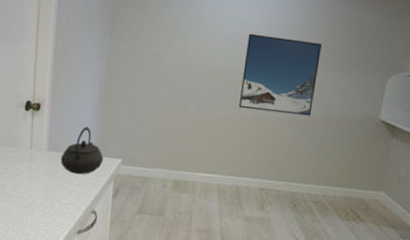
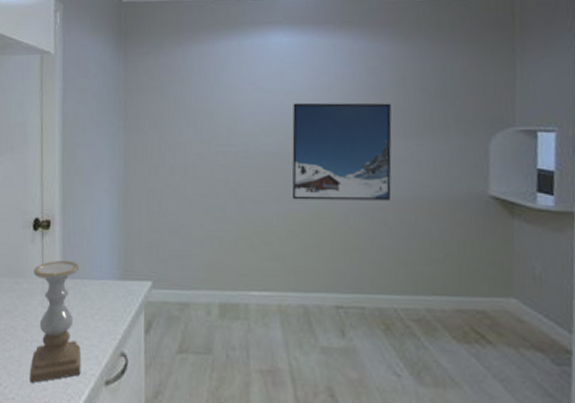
candle holder: none [15,136,63,229] -> present [30,260,82,383]
kettle: present [60,126,104,175] -> none [78,243,130,306]

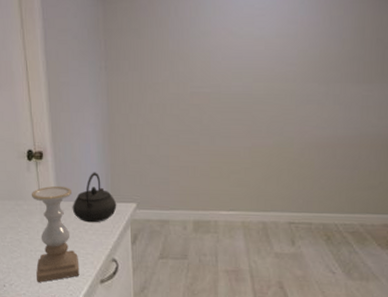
kettle: none [78,243,130,306] -> present [72,172,117,223]
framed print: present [292,102,392,201] -> none [257,48,349,138]

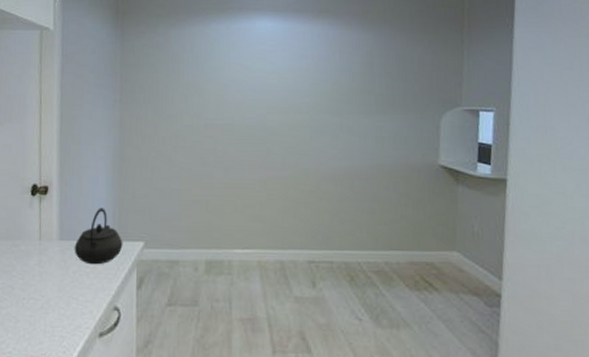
candle holder: present [31,185,80,282] -> none [26,223,77,337]

